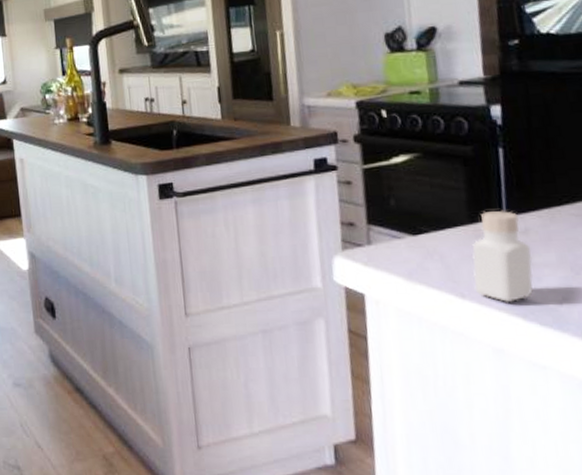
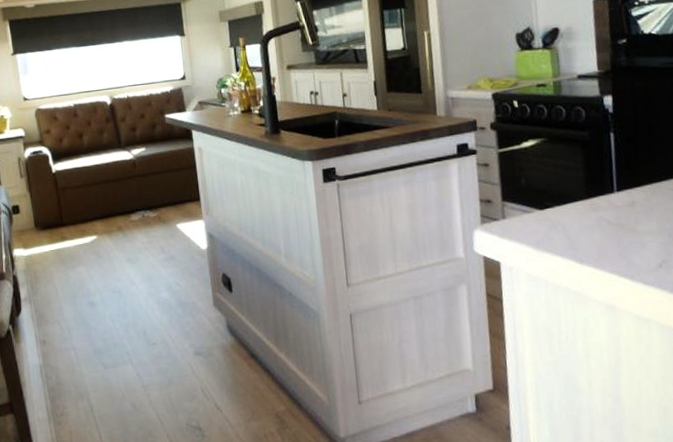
pepper shaker: present [472,211,534,303] -> none [589,187,639,266]

